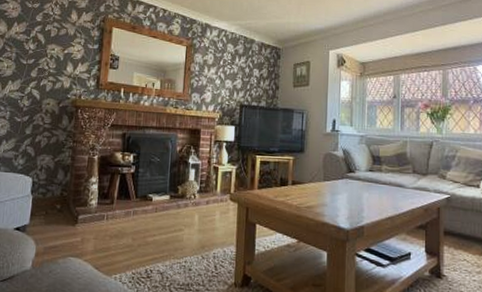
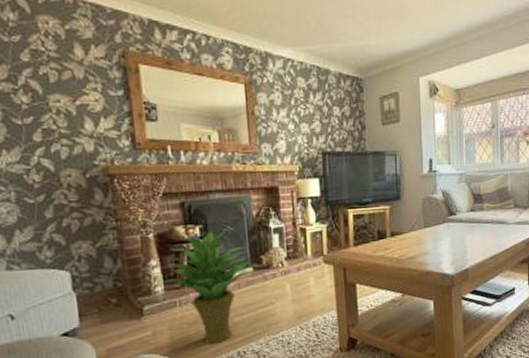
potted plant: none [97,160,173,259] -> present [162,230,257,345]

